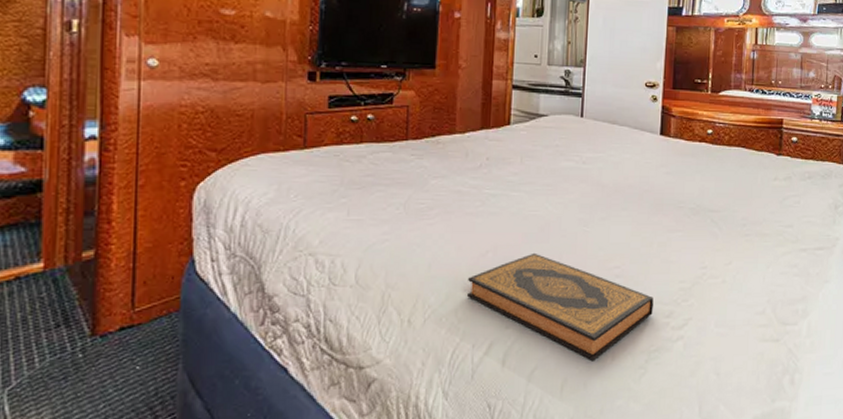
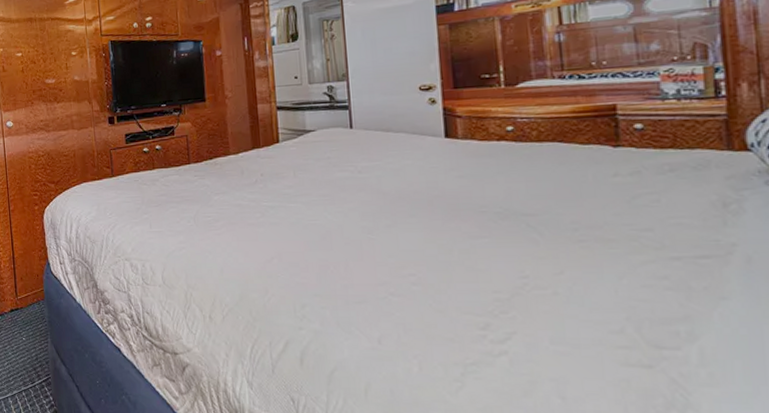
hardback book: present [467,252,654,362] -> none [258,259,463,369]

